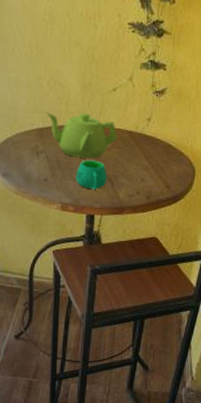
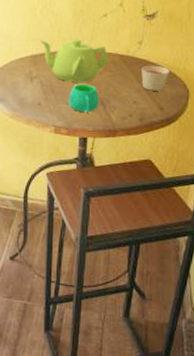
candle: none [149,142,177,169] -> present [141,65,169,91]

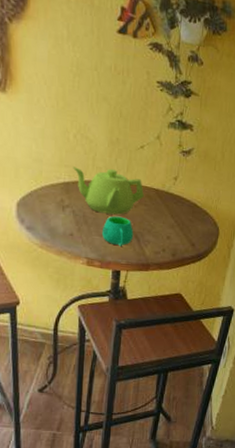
candle: present [141,65,169,91] -> none [175,201,202,228]

